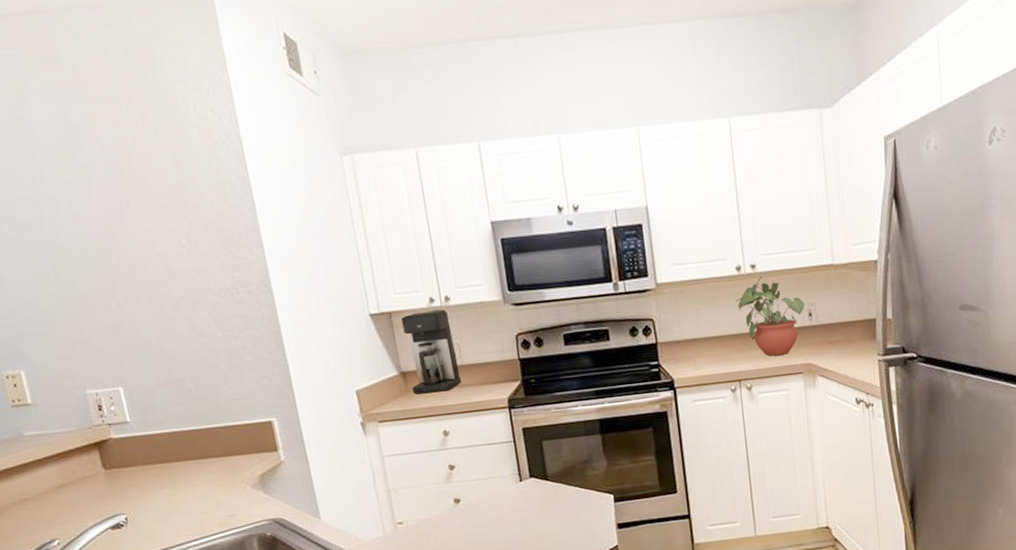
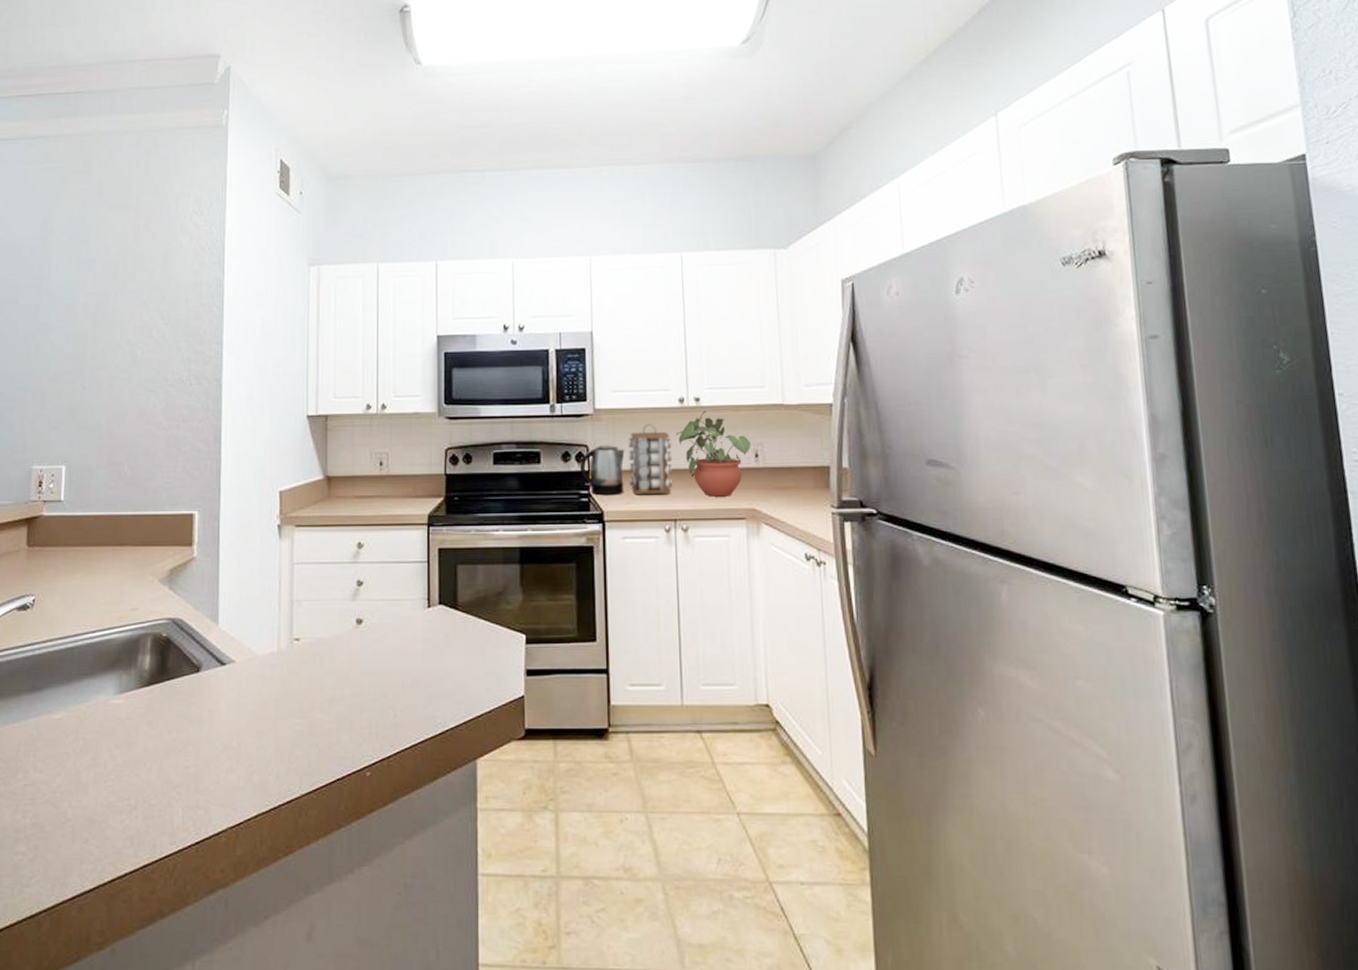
coffee maker: present [401,310,461,394] -> none [335,418,384,501]
kettle: none [648,317,691,364] -> present [580,445,625,495]
spice rack: none [691,293,735,361] -> present [628,423,672,495]

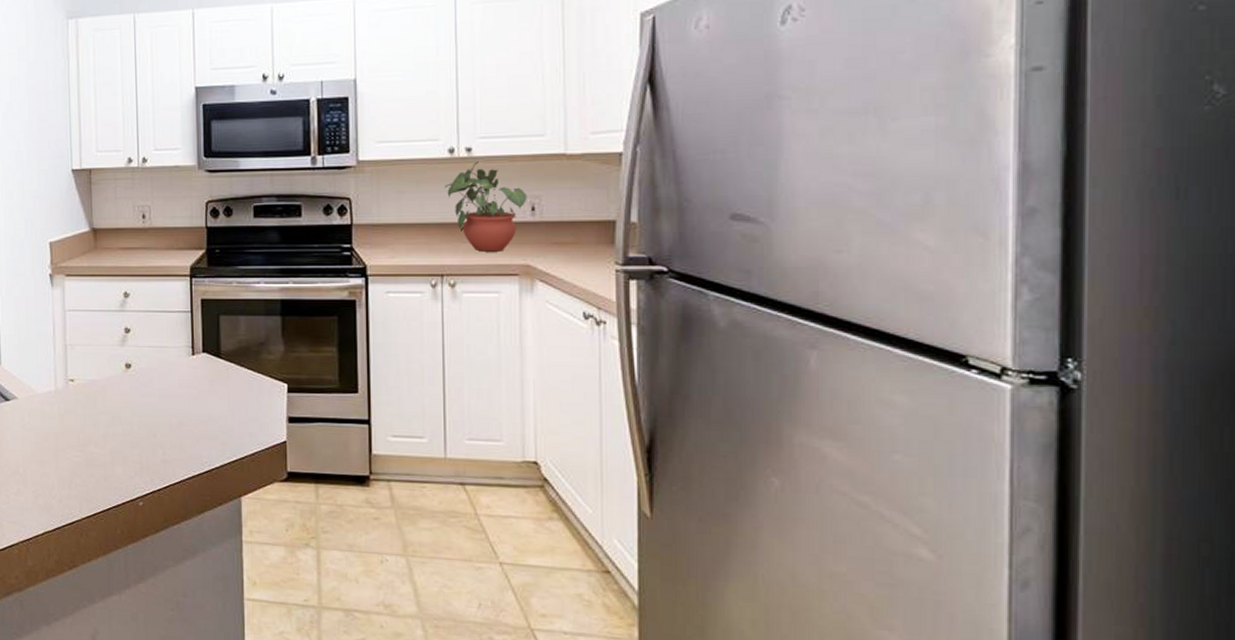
kettle: present [580,445,625,495] -> none [343,198,389,248]
spice rack: present [628,423,672,495] -> none [393,175,440,249]

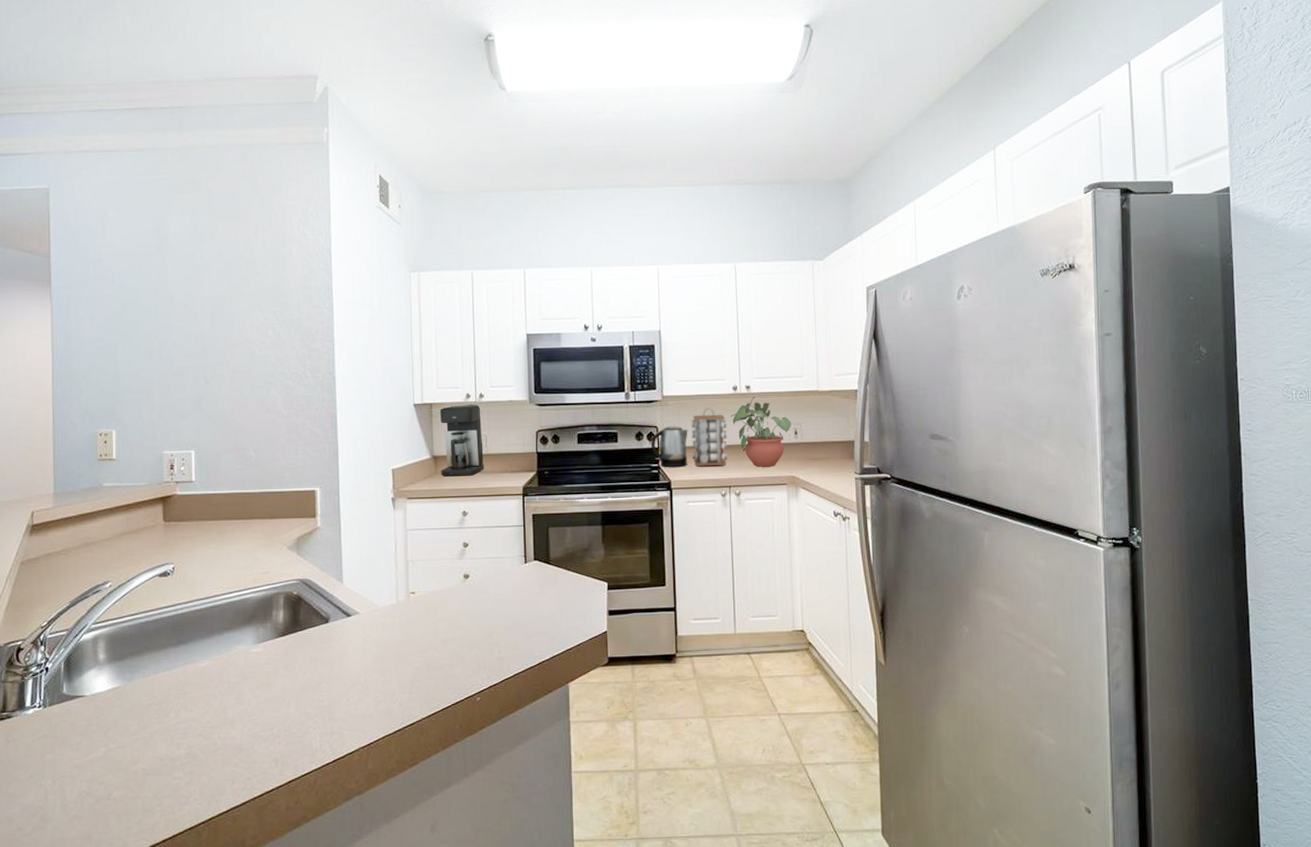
coffee maker: none [100,171,147,252] -> present [440,405,484,477]
kettle: none [343,198,389,248] -> present [651,426,688,467]
spice rack: none [393,175,440,249] -> present [691,408,728,467]

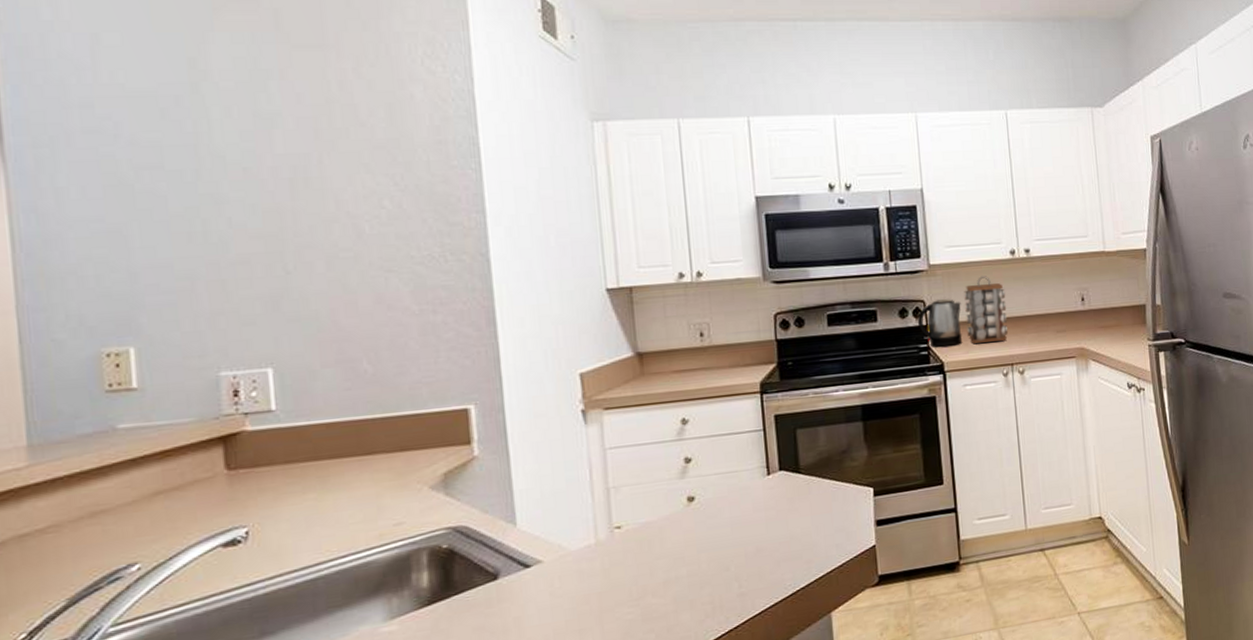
coffee maker: present [440,405,484,477] -> none [644,286,708,378]
potted plant: present [730,396,791,467] -> none [1008,261,1077,340]

